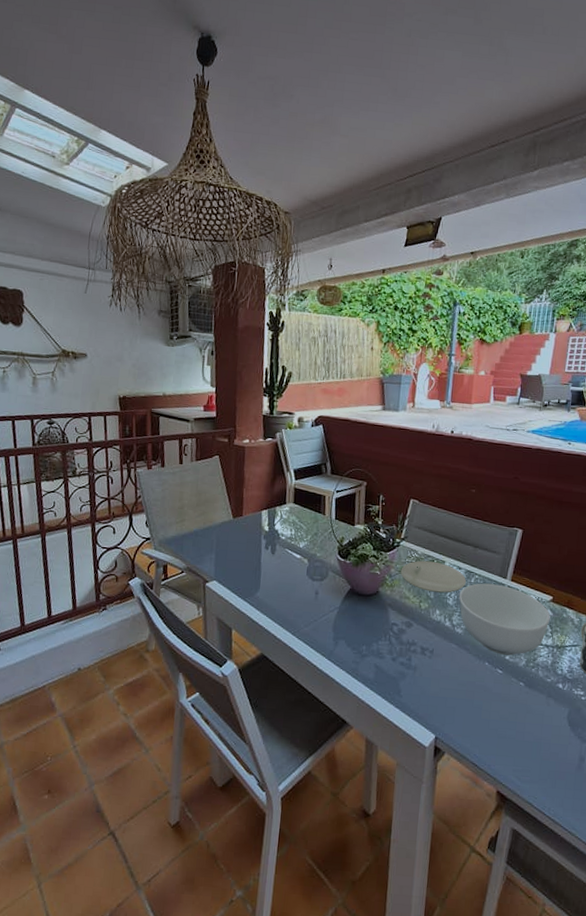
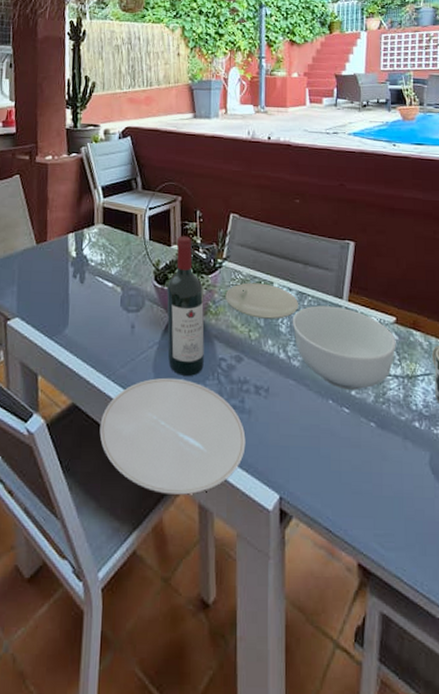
plate: none [284,637,410,732] -> present [99,377,246,496]
wine bottle: none [346,517,382,637] -> present [166,235,204,376]

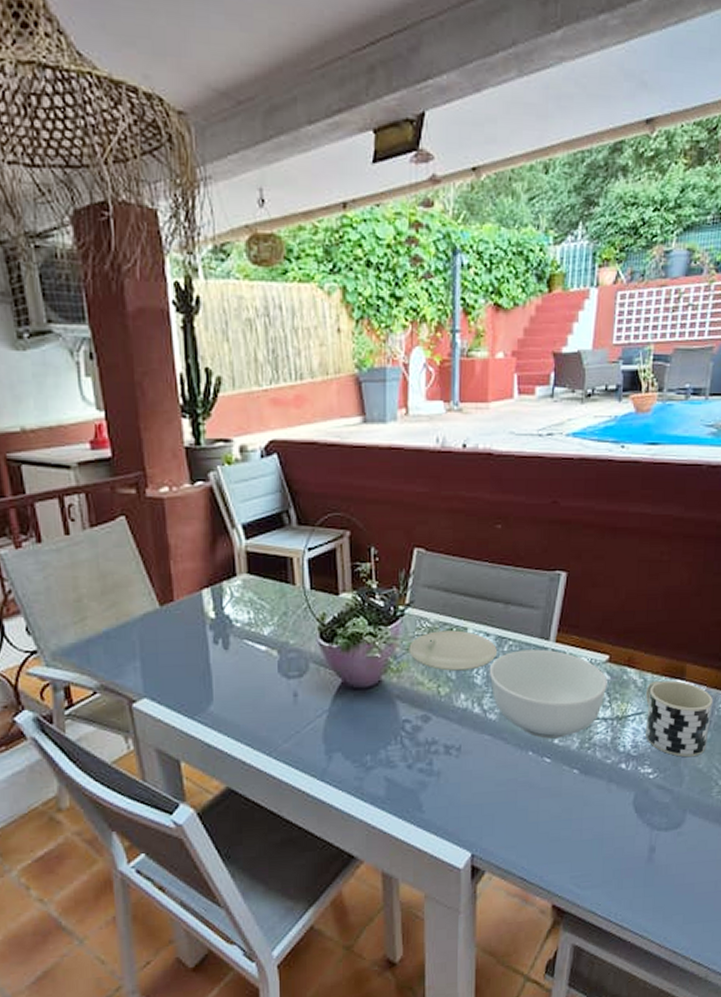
plate: present [99,377,246,496] -> none [262,747,434,869]
wine bottle: present [166,235,204,376] -> none [336,580,384,744]

